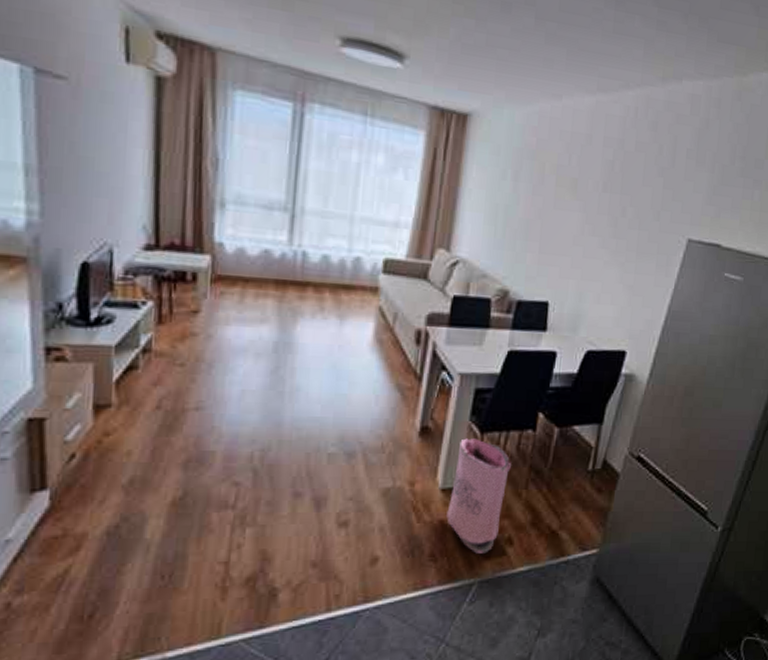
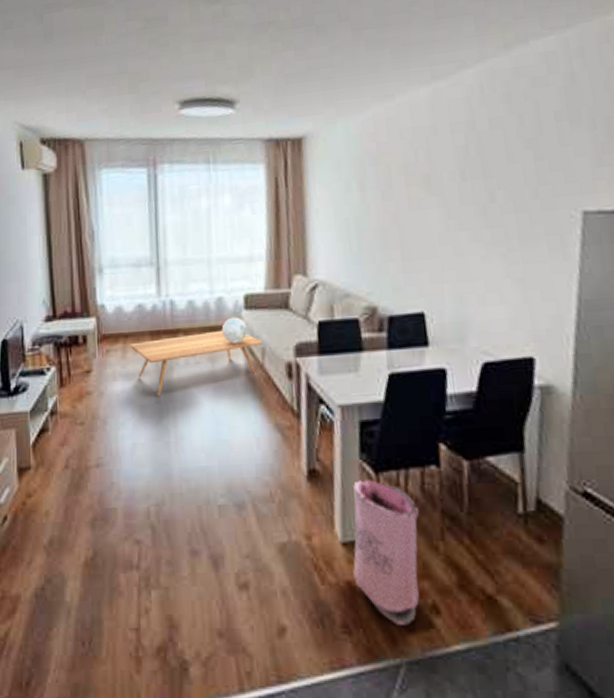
coffee table: none [250,289,398,346] -> present [130,330,265,396]
decorative globe: none [355,278,383,305] -> present [221,317,249,343]

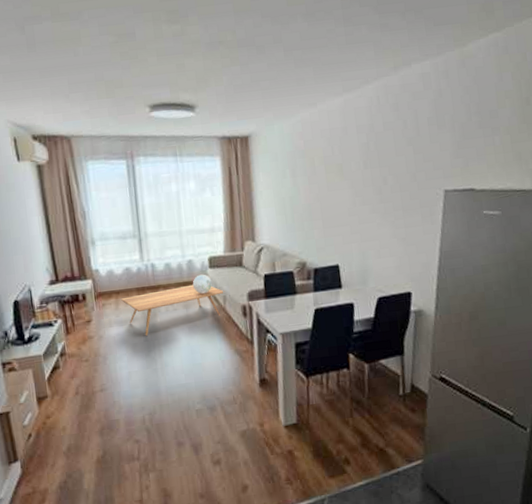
bag: present [353,480,420,625] -> none [291,382,337,475]

